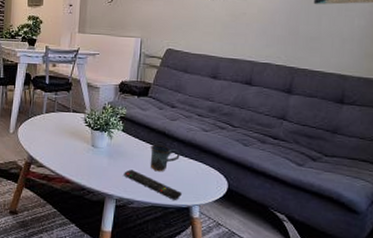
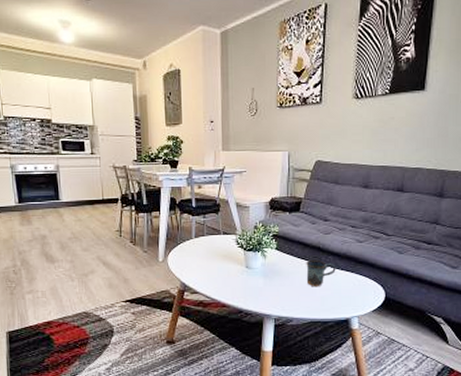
remote control: present [124,170,182,200] -> none [280,288,340,314]

